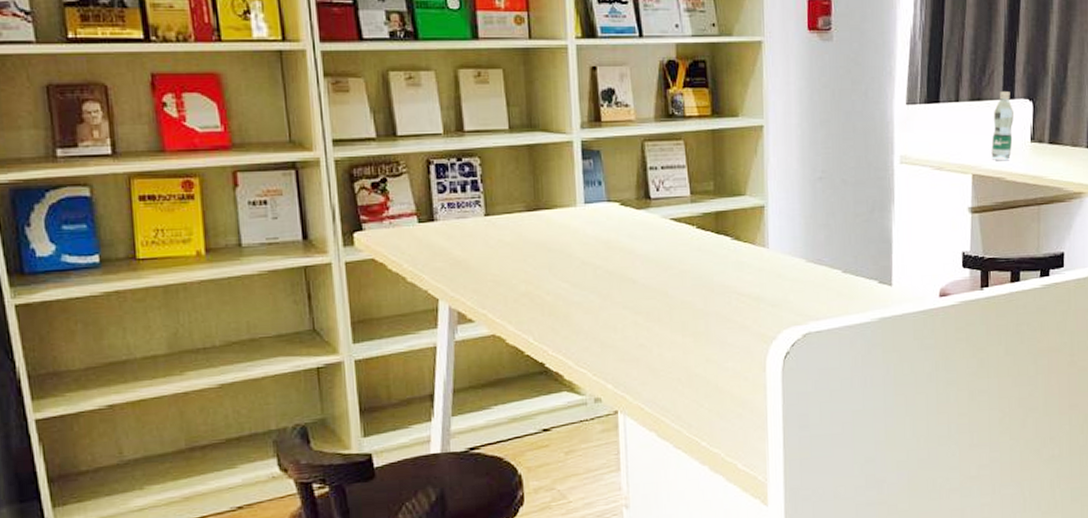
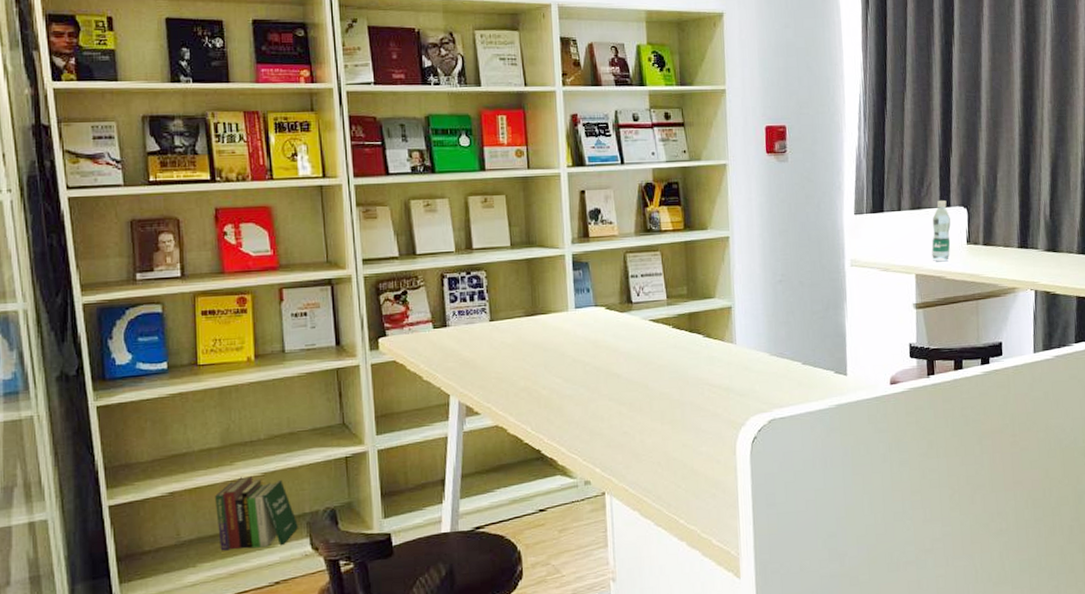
books: none [163,388,263,472] -> present [215,476,298,551]

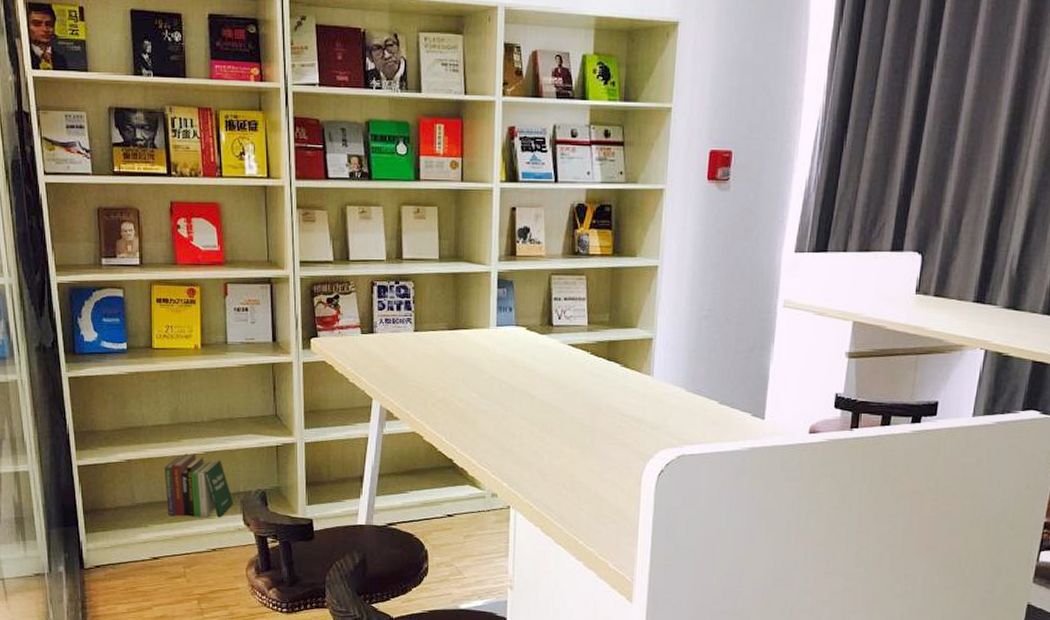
bottle: present [931,201,951,262] -> none [874,244,901,311]

